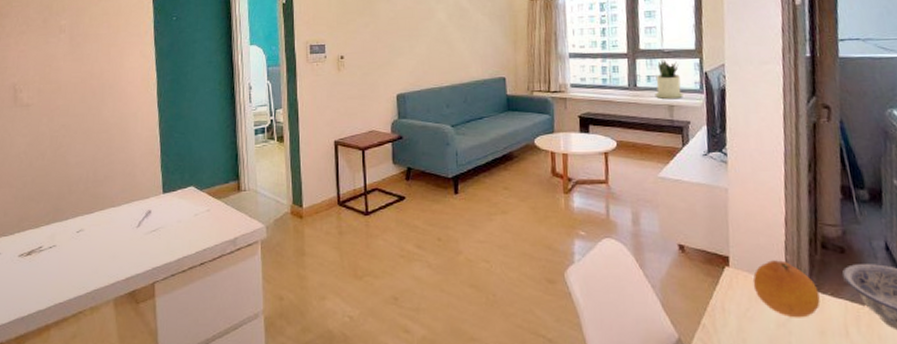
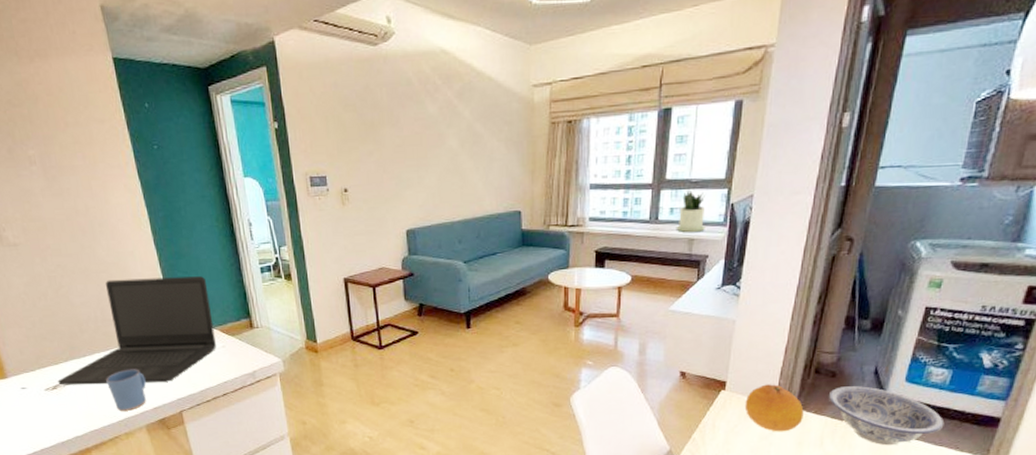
laptop: none [34,137,202,251] -> present [58,276,216,386]
mug: none [83,233,124,281] -> present [106,369,146,411]

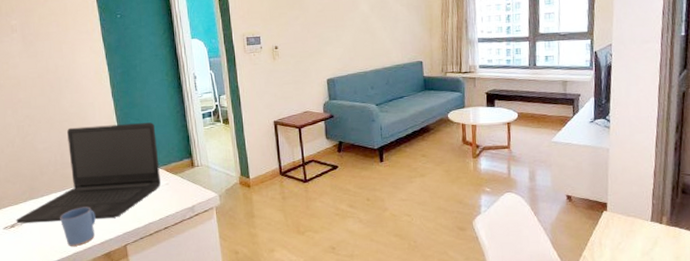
planter: present [676,191,705,233] -> none [551,42,575,76]
fruit: present [744,384,804,432] -> none [625,204,677,248]

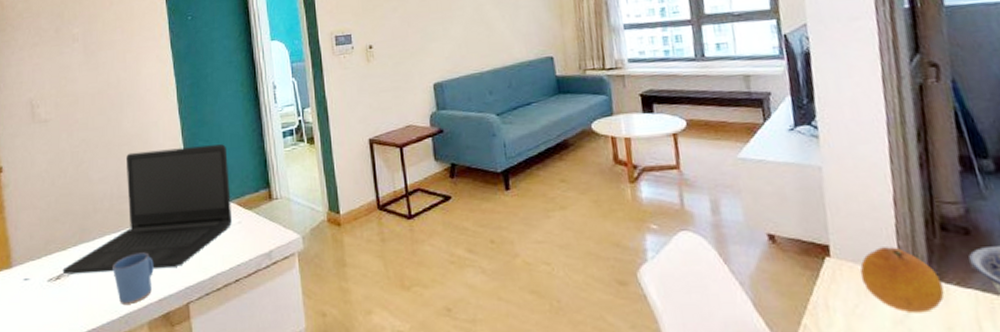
fruit: none [625,204,677,248] -> present [860,246,945,313]

